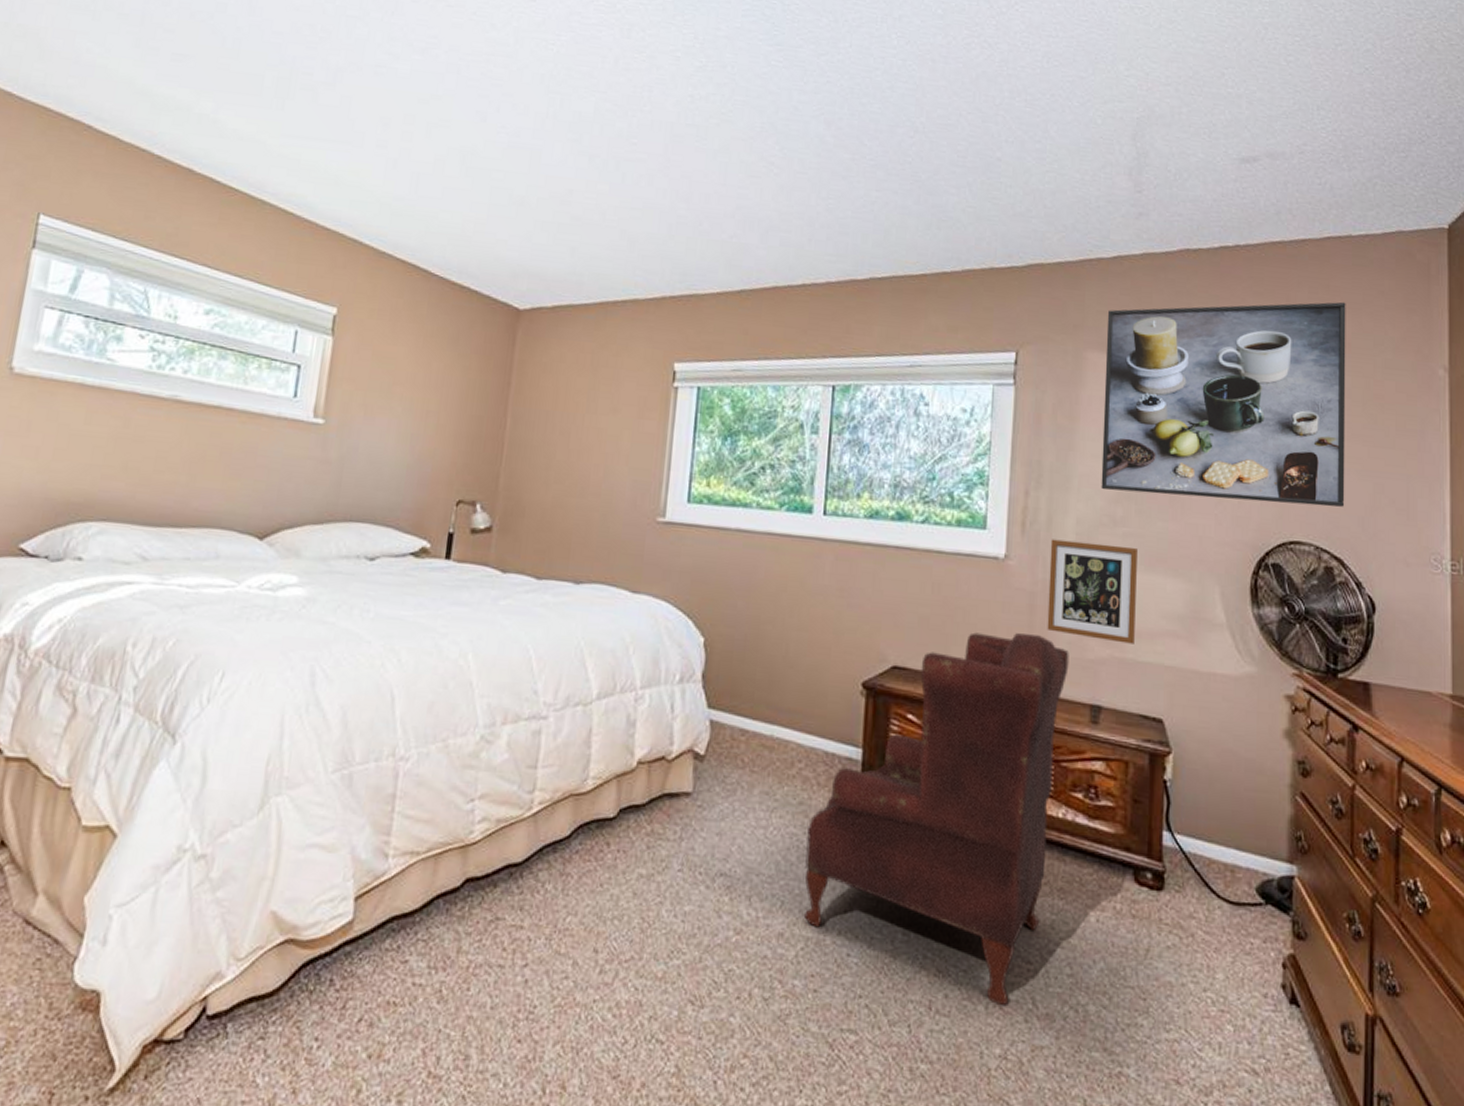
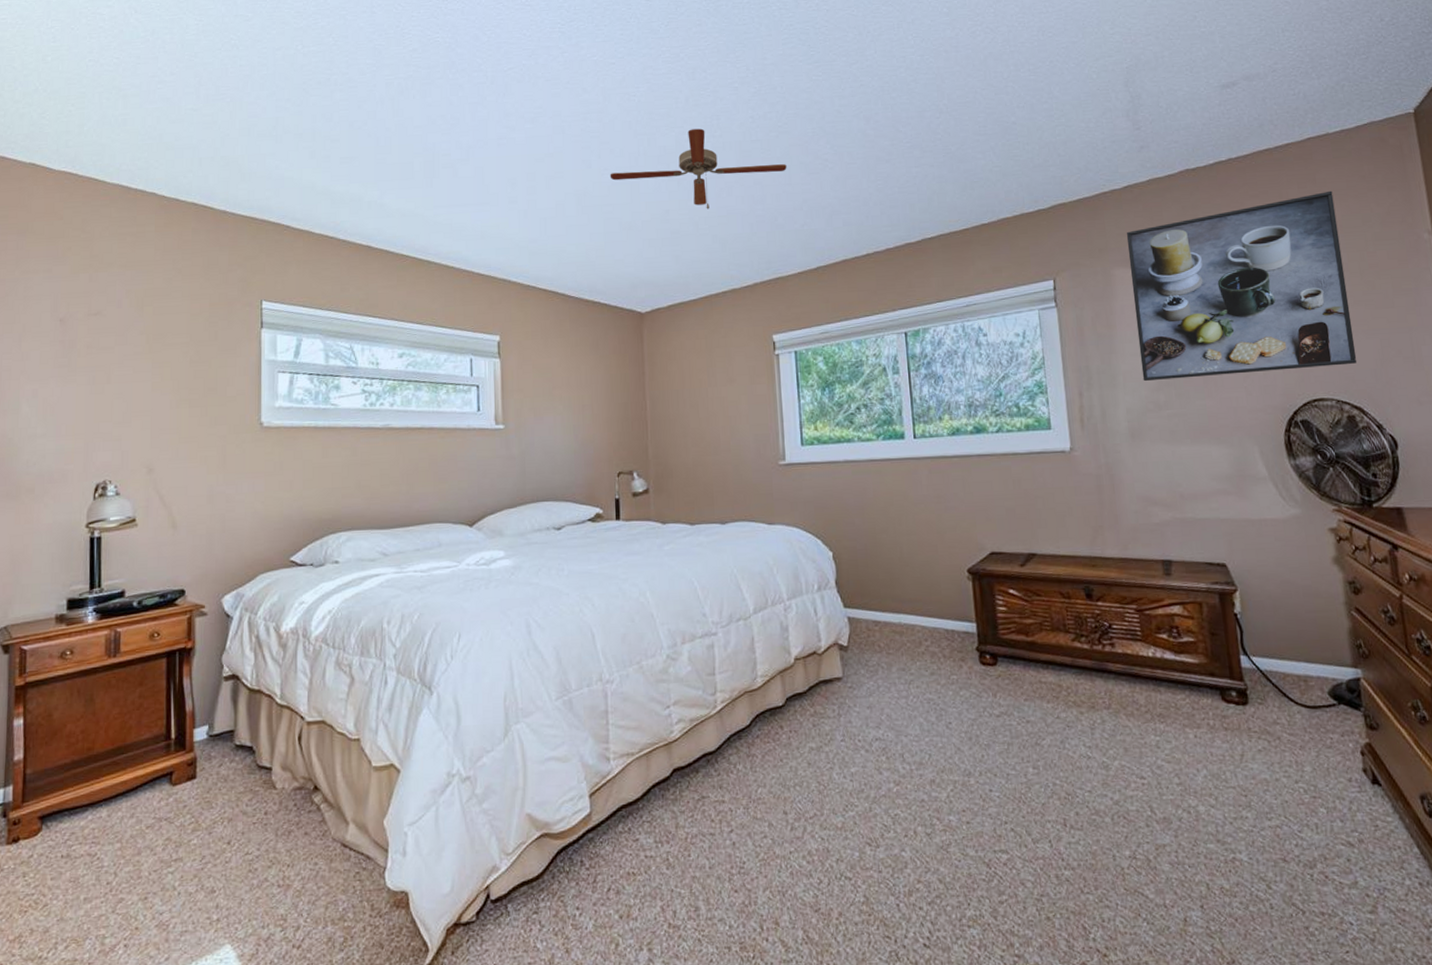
ceiling fan: none [507,97,724,198] -> present [610,128,787,209]
armchair: present [804,632,1069,1006] -> none [941,509,1147,816]
picture frame: present [1047,539,1137,644] -> none [1107,425,1192,506]

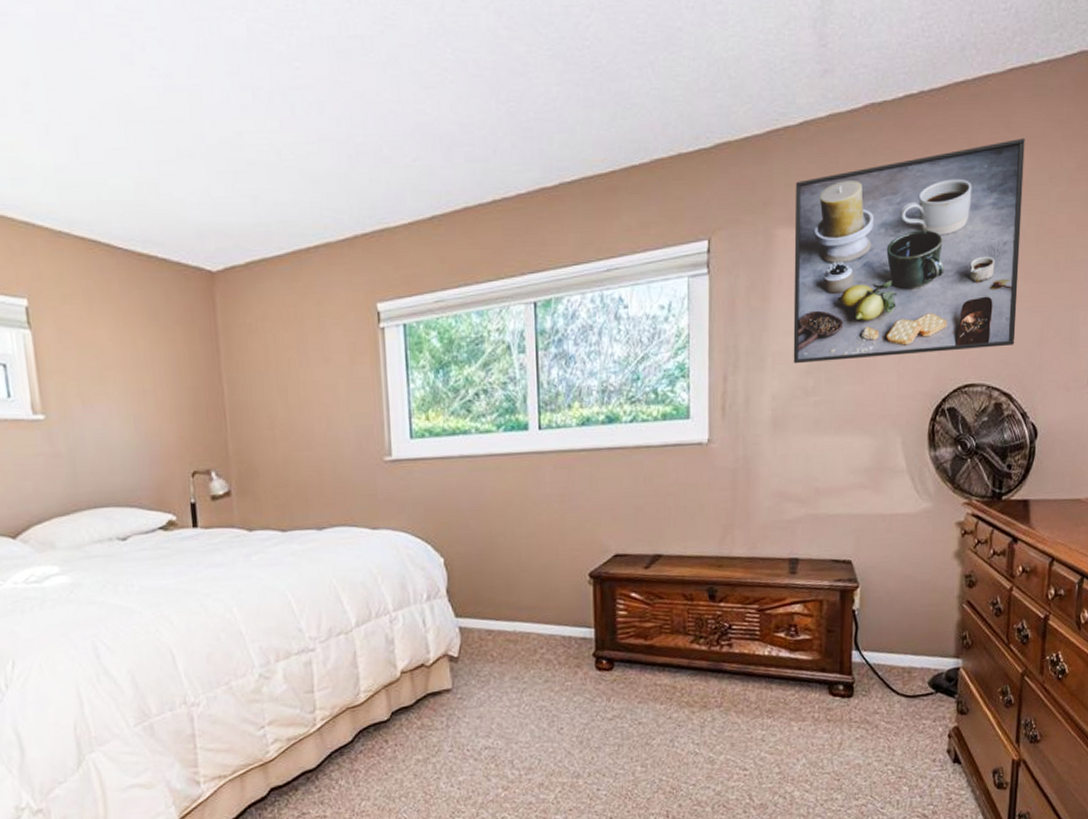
ceiling fan: present [610,128,787,209] -> none [159,14,395,133]

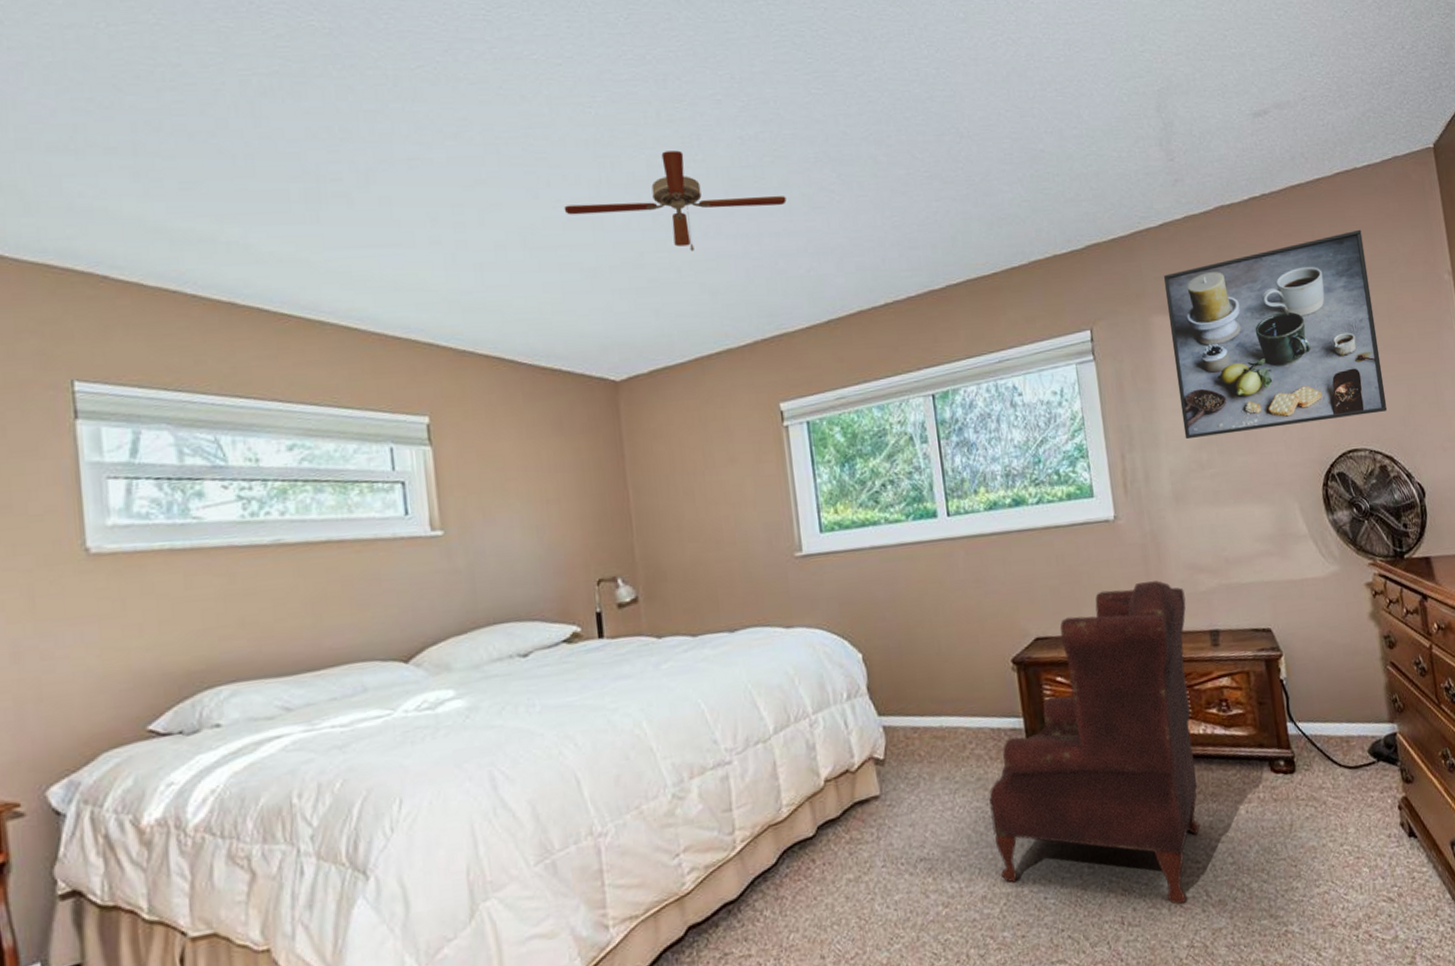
ceiling fan: none [159,14,395,133] -> present [564,150,787,251]
armchair: none [554,506,769,805] -> present [989,580,1201,905]

